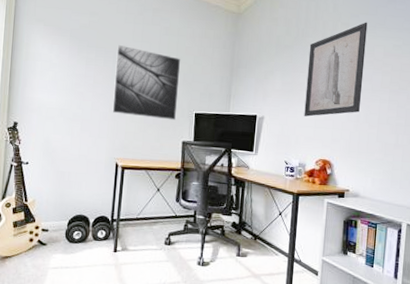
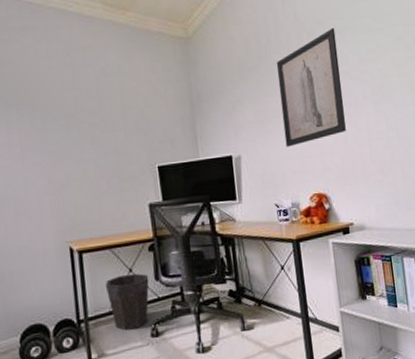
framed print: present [112,44,181,121] -> none [44,97,135,185]
waste bin: none [137,192,171,236] -> present [105,273,149,331]

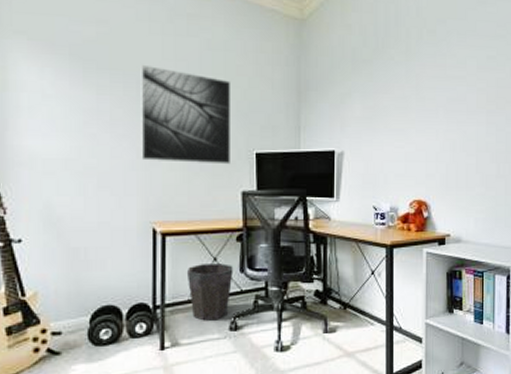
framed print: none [44,97,135,185] -> present [141,64,232,165]
wall art: present [276,27,346,147] -> none [392,28,457,148]

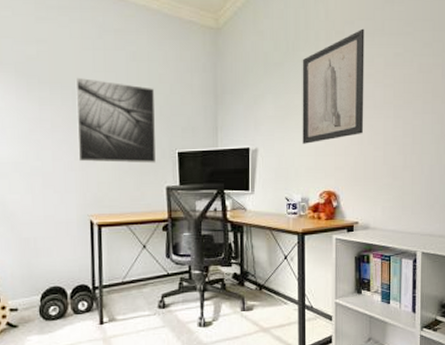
waste bin: present [186,263,233,321] -> none [120,250,161,300]
wall art: none [392,28,457,148] -> present [302,28,365,144]

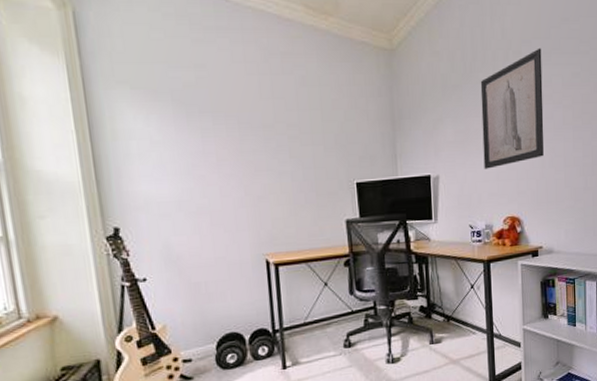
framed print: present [75,77,156,164] -> none [240,105,333,197]

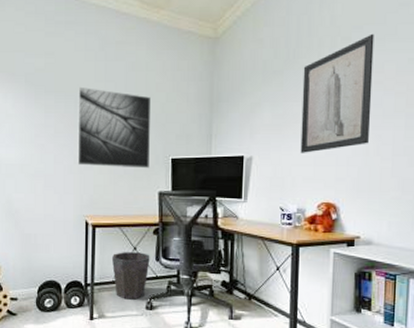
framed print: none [240,105,333,197] -> present [77,86,152,169]
waste bin: none [300,287,344,341] -> present [111,252,150,300]

